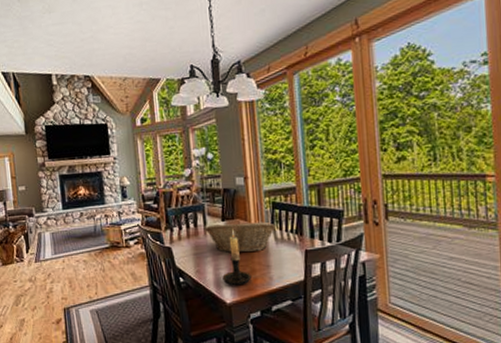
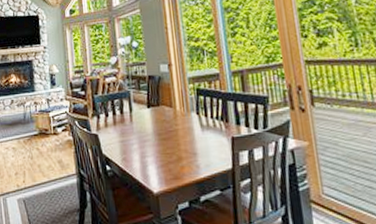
fruit basket: present [205,220,275,253] -> none [131,107,201,140]
candle holder: present [222,229,251,286] -> none [149,116,178,175]

